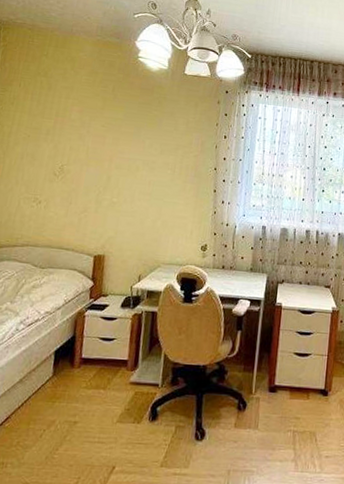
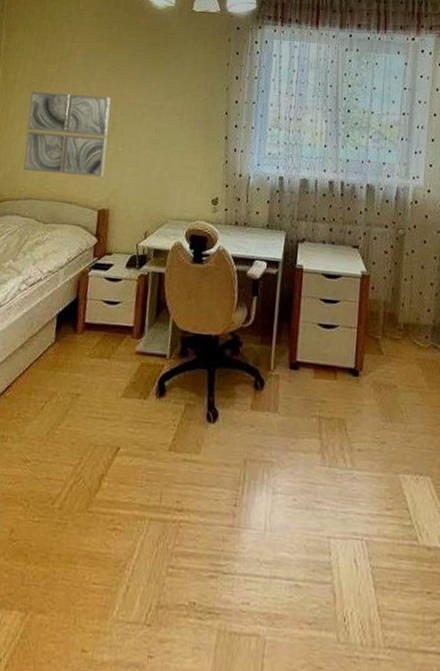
wall art: none [20,143,106,226] -> present [23,90,111,177]

